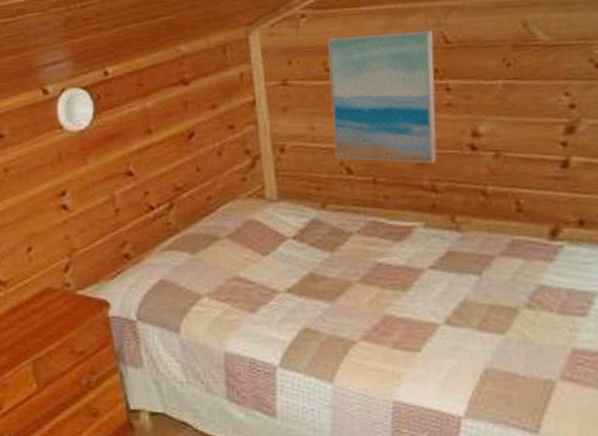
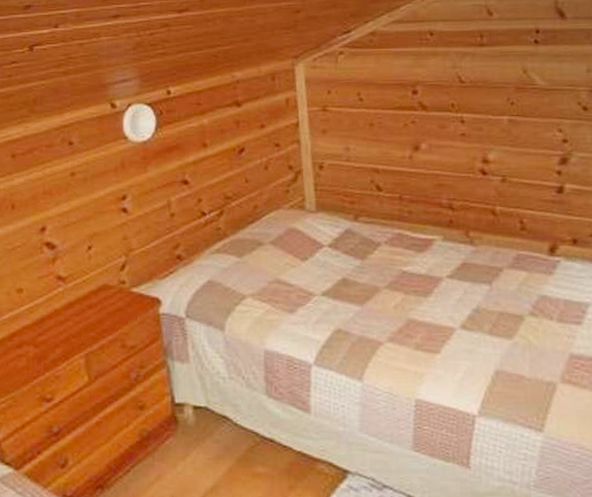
wall art: present [326,29,437,164] -> none [361,70,453,184]

